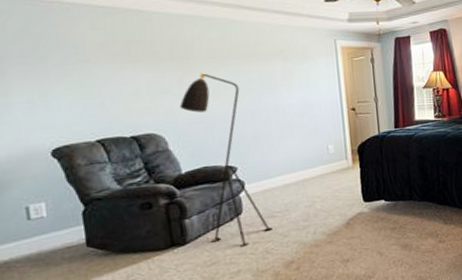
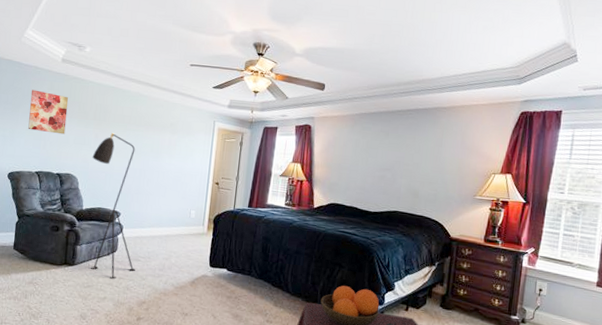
wall art: none [60,33,131,88] -> present [28,89,69,135]

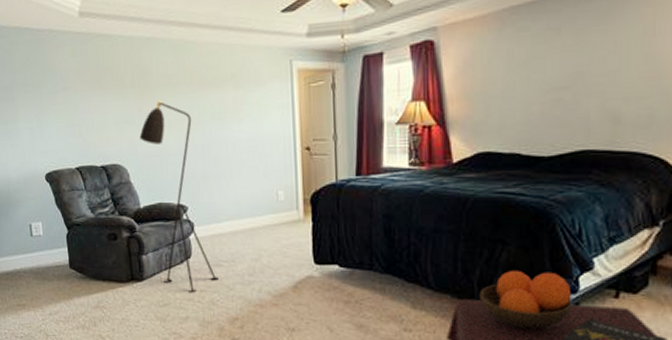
wall art: present [28,89,69,135] -> none [50,61,101,115]

